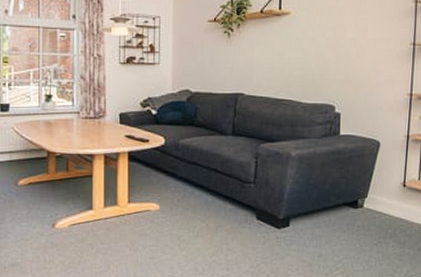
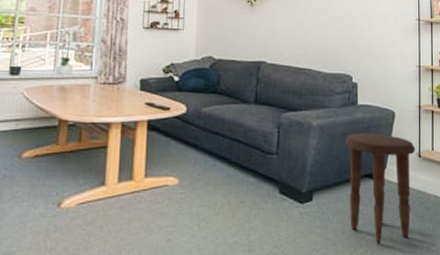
side table: none [324,163,401,268] -> present [345,133,416,245]

